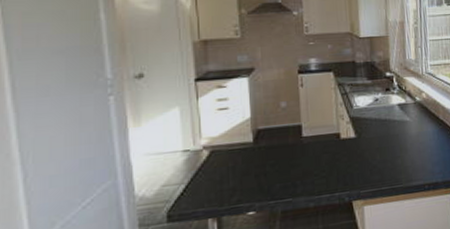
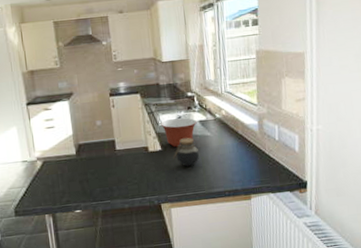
mixing bowl: none [355,100,396,134] -> present [161,118,197,148]
jar: none [368,123,398,157] -> present [173,138,200,167]

